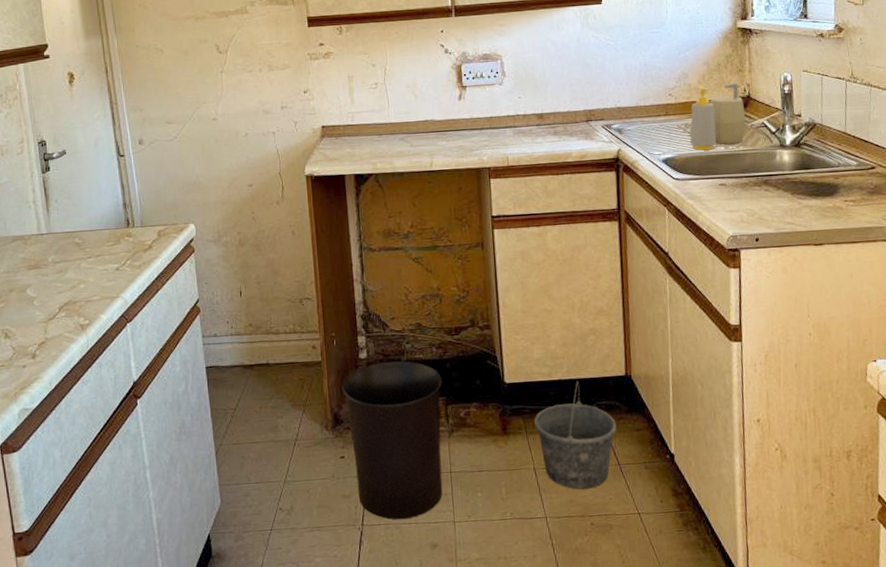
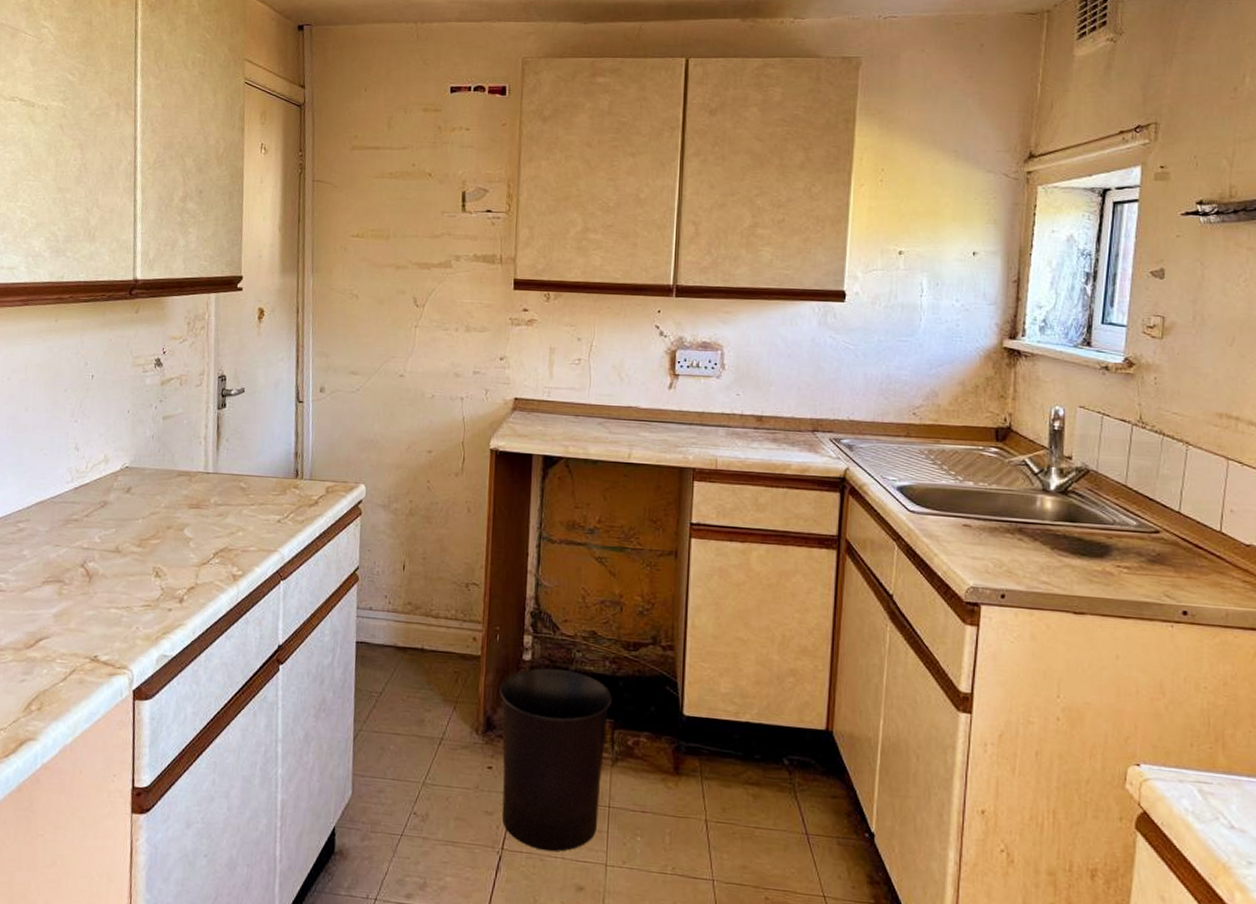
bucket: present [533,381,617,490] -> none [711,727,809,856]
soap bottle: present [690,86,716,151] -> none [933,409,965,483]
soap dispenser: present [710,83,746,145] -> none [961,409,1004,480]

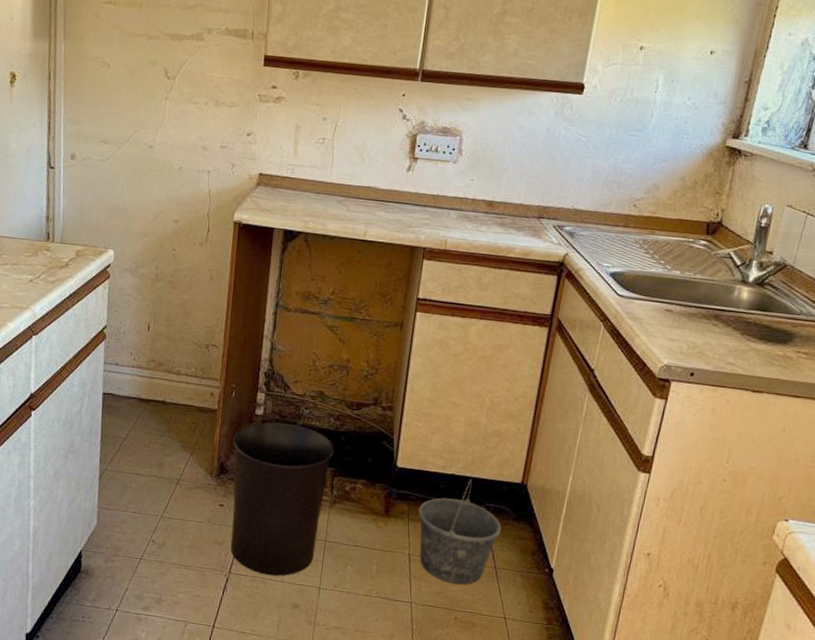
bucket: none [711,727,809,856] -> present [417,479,502,585]

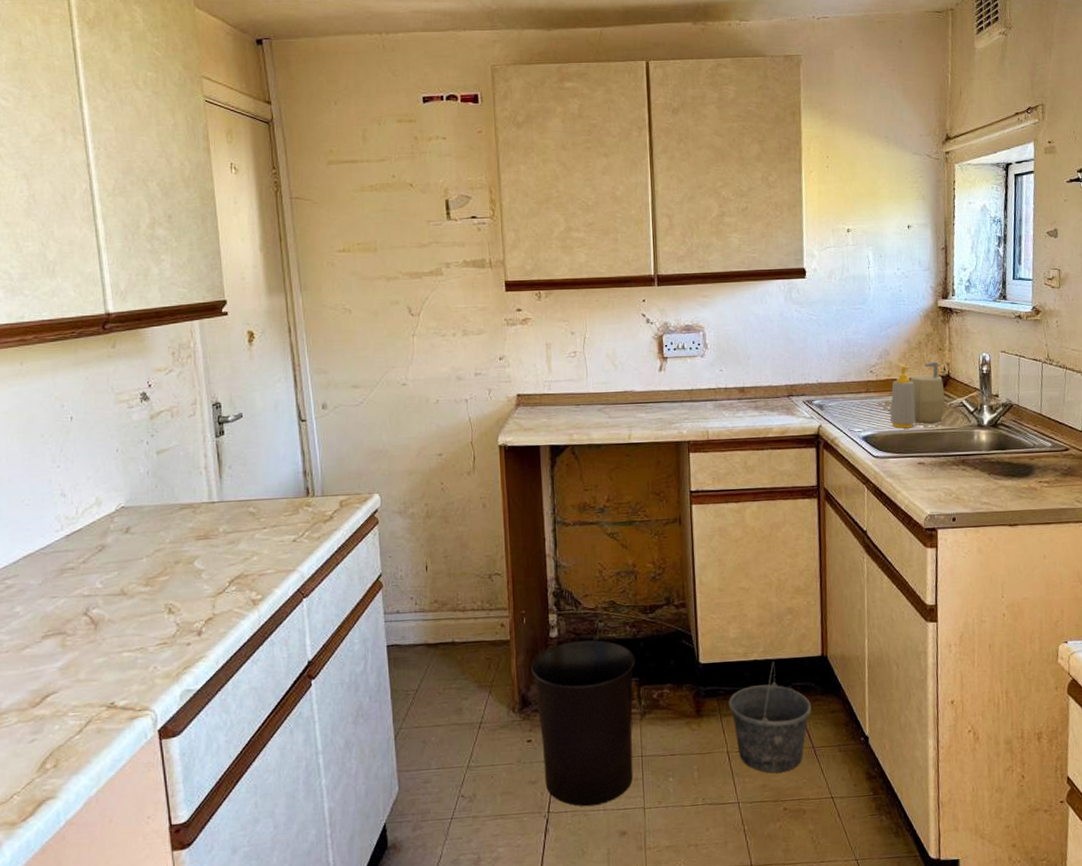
soap bottle: none [644,202,680,272] -> present [890,364,916,429]
soap dispenser: none [671,204,713,271] -> present [910,361,946,423]

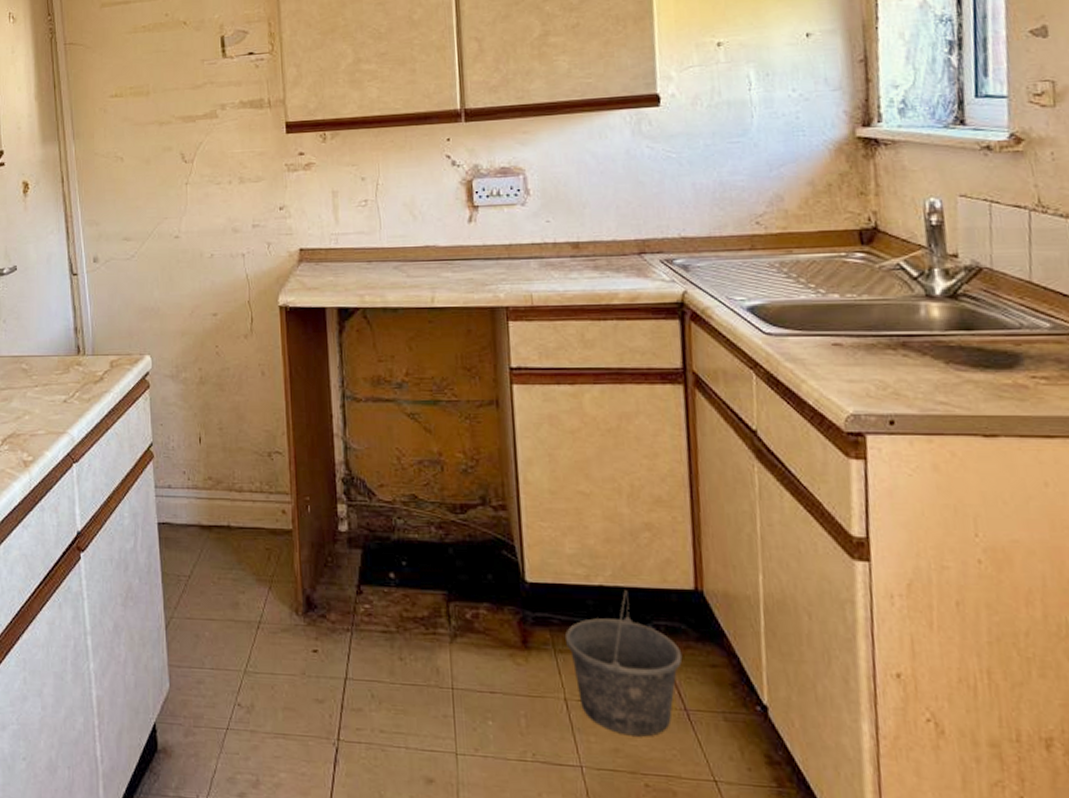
waste bin: present [531,639,635,807] -> none [317,538,443,741]
soap bottle: present [890,364,916,429] -> none [787,213,827,298]
soap dispenser: present [910,361,946,423] -> none [816,209,872,291]

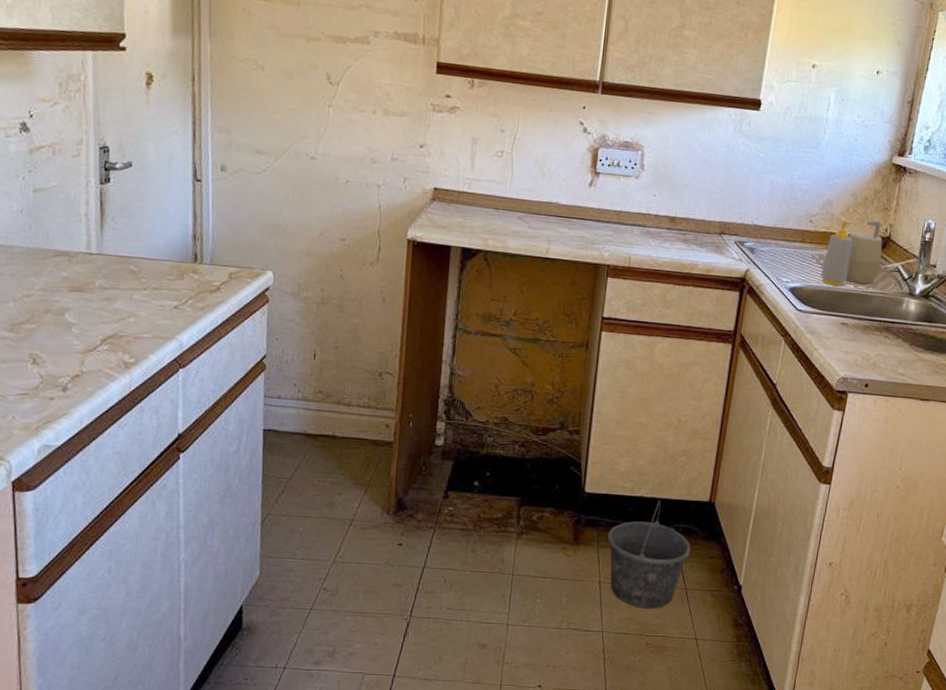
soap bottle: none [787,213,827,298] -> present [821,218,852,286]
soap dispenser: none [816,209,872,291] -> present [845,220,883,284]

